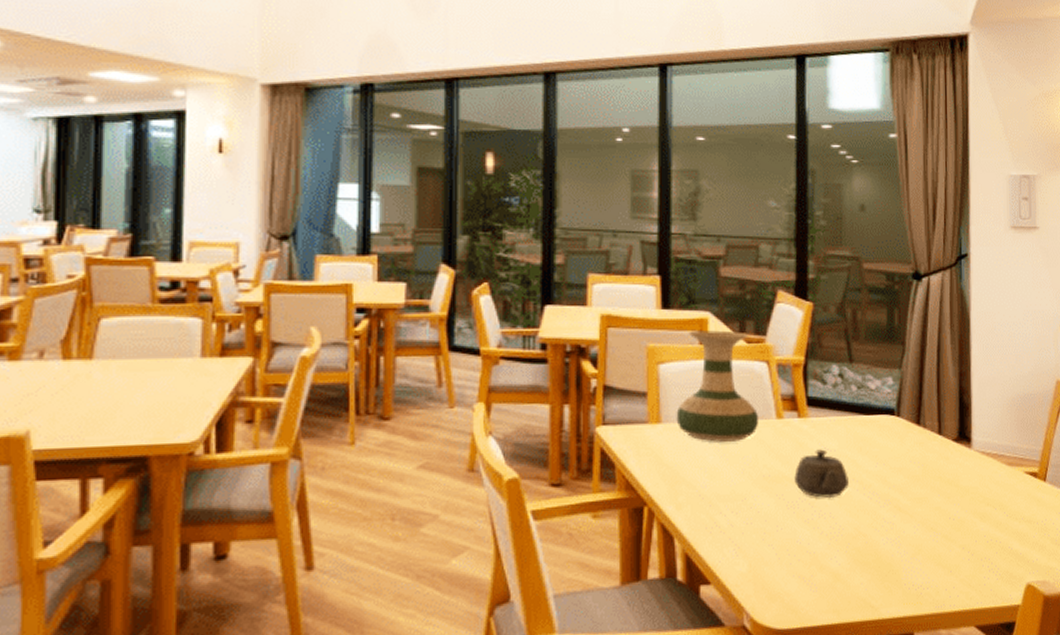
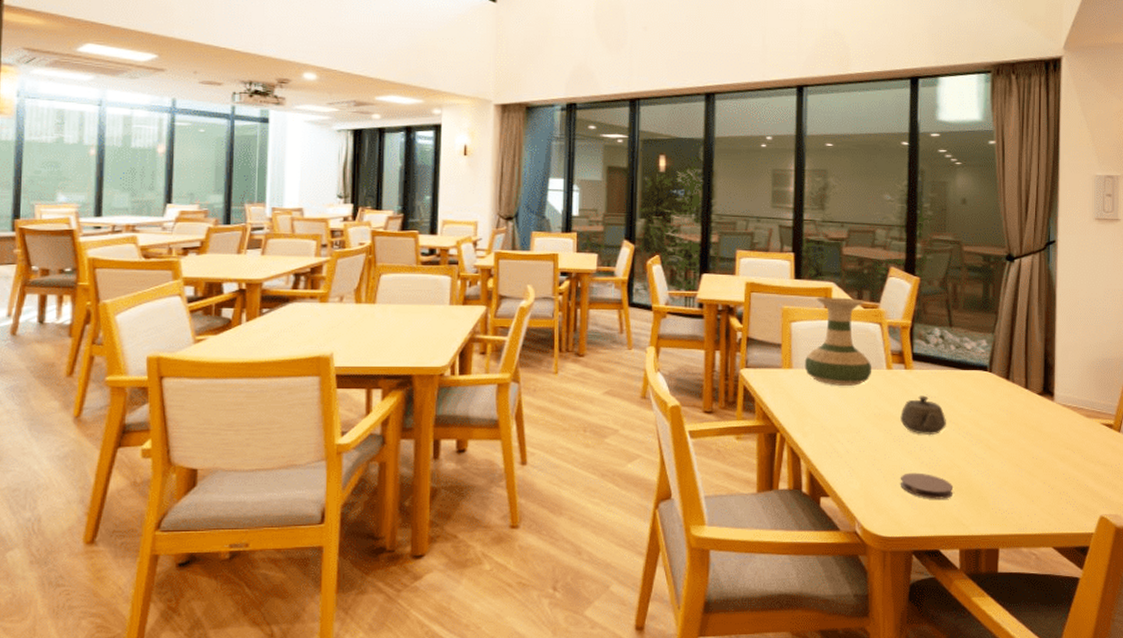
coaster: none [797,545,858,578] -> present [901,472,953,499]

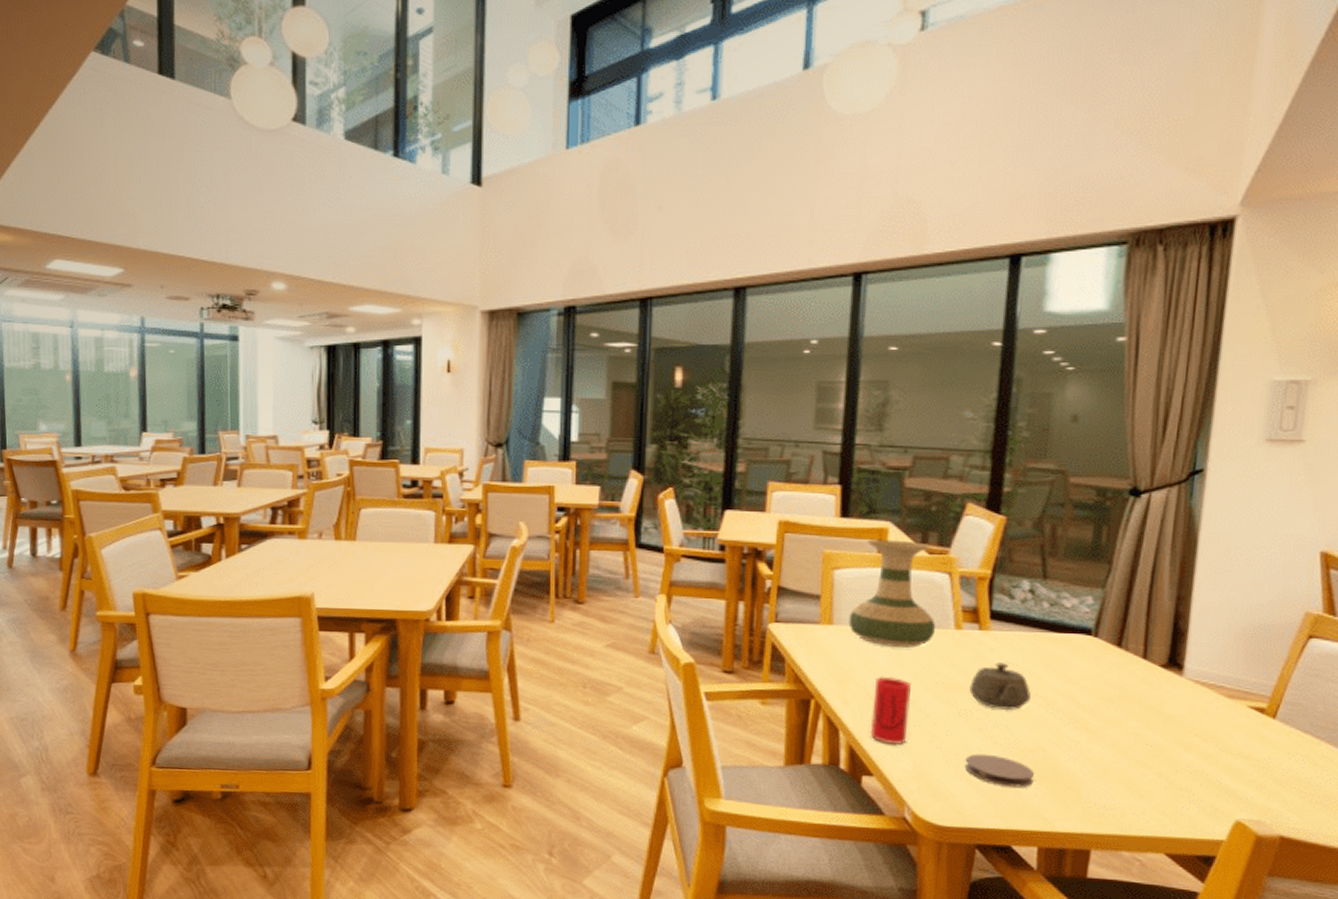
cup: none [825,410,856,469] -> present [870,676,911,745]

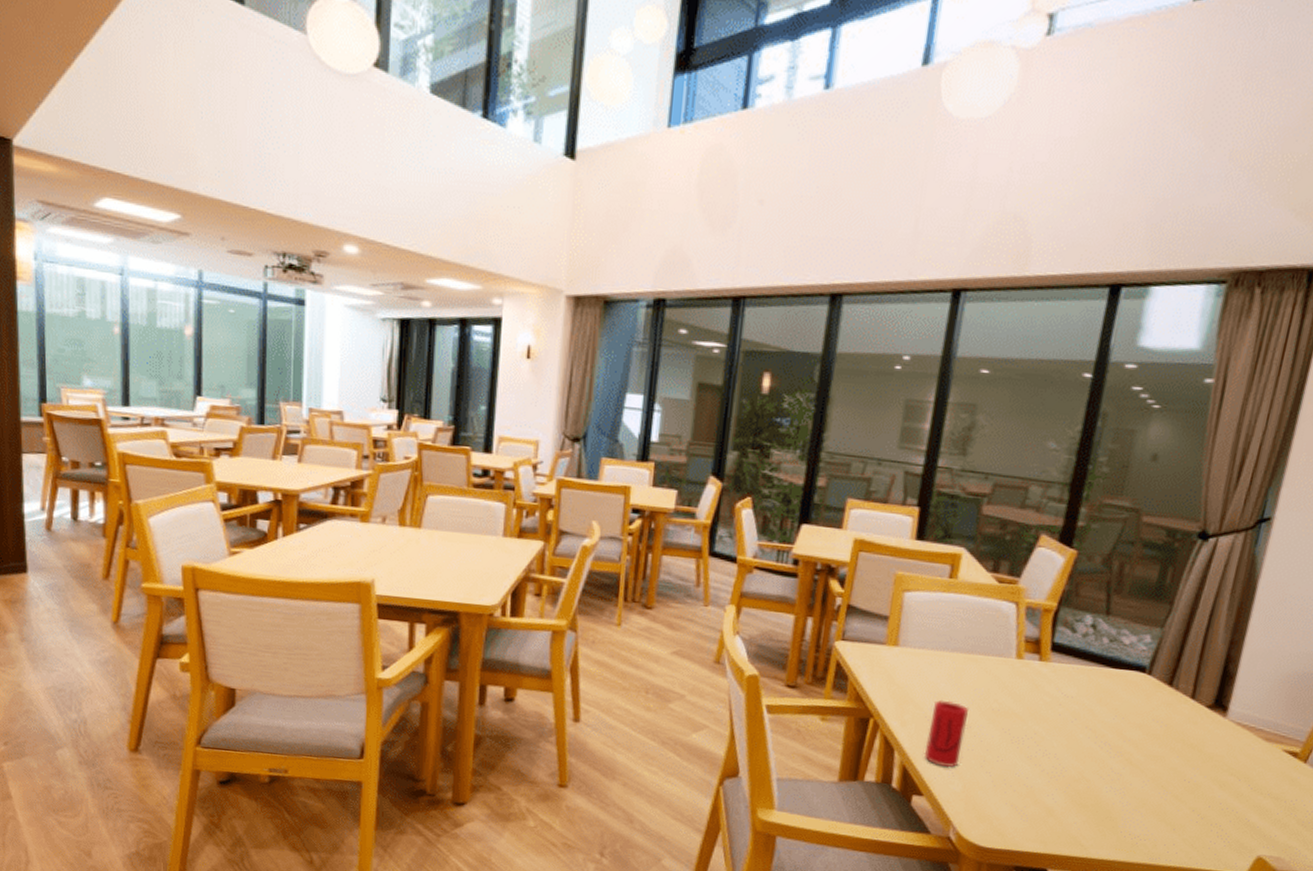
vase: present [848,539,936,648] -> none [913,564,1001,674]
coaster: present [965,753,1034,787] -> none [1012,780,1076,815]
teapot: present [969,662,1031,711] -> none [1023,693,1082,741]

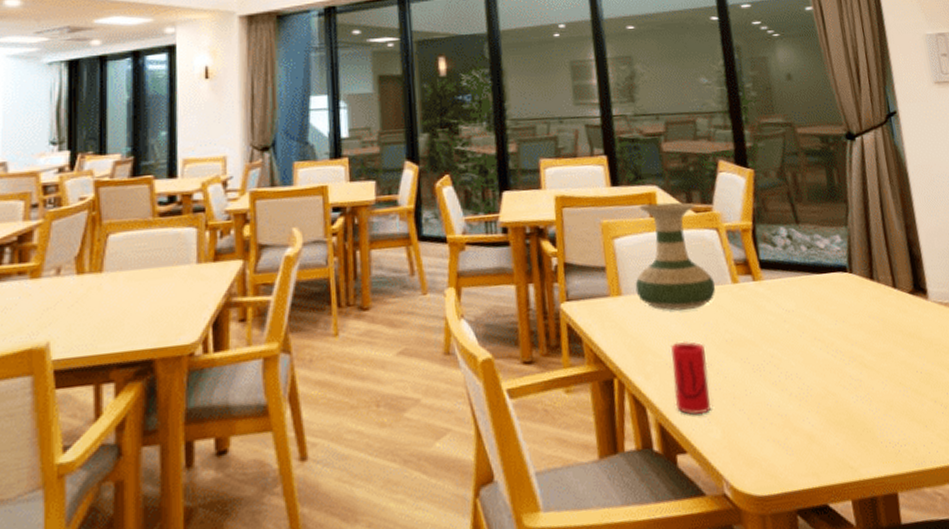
vase: none [913,564,1001,674] -> present [635,201,716,311]

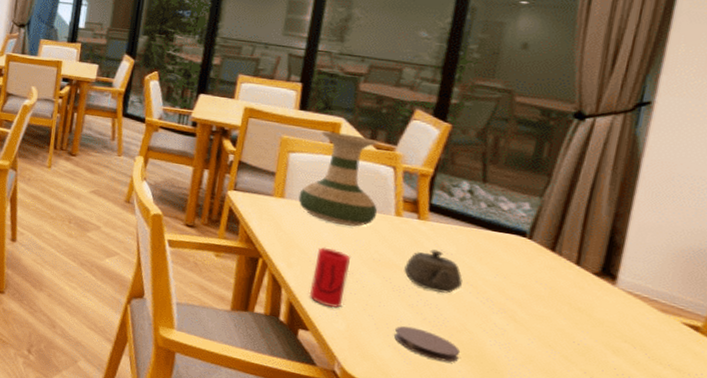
teapot: none [756,310,811,360] -> present [404,249,462,293]
coaster: none [768,407,833,440] -> present [394,326,460,362]

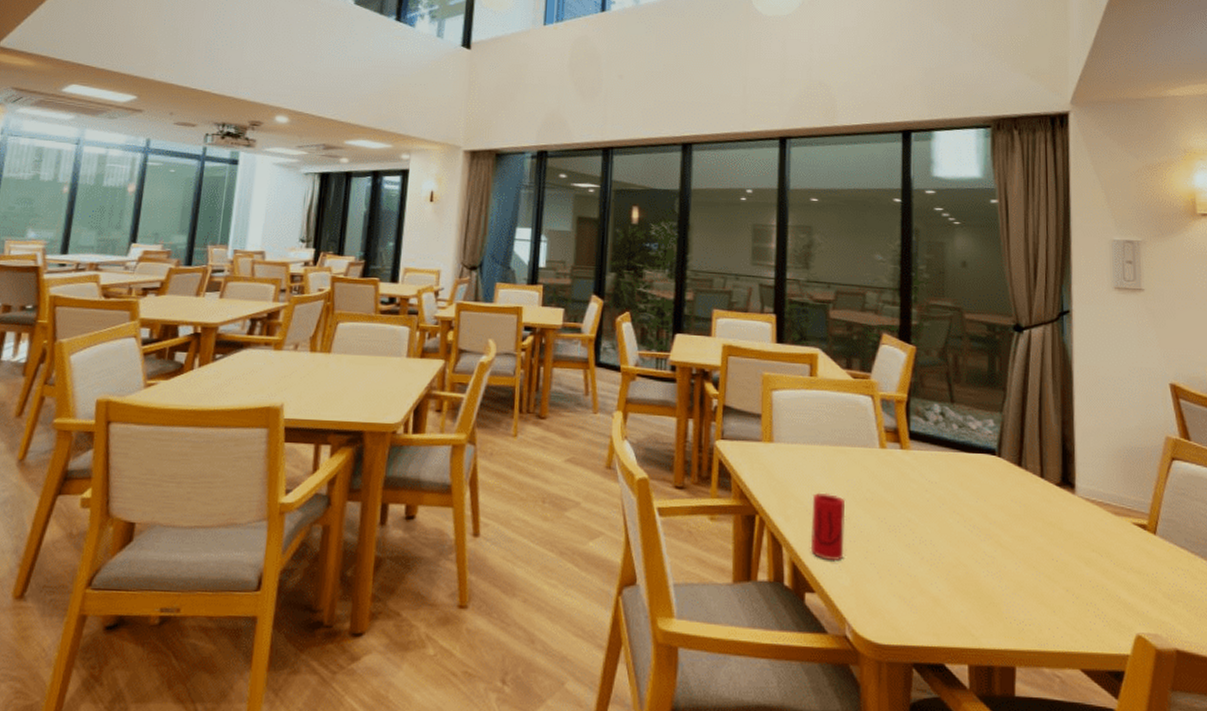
vase: present [298,131,379,227] -> none [787,364,864,465]
coaster: present [394,326,460,362] -> none [898,569,959,603]
teapot: present [404,249,462,293] -> none [896,480,949,527]

